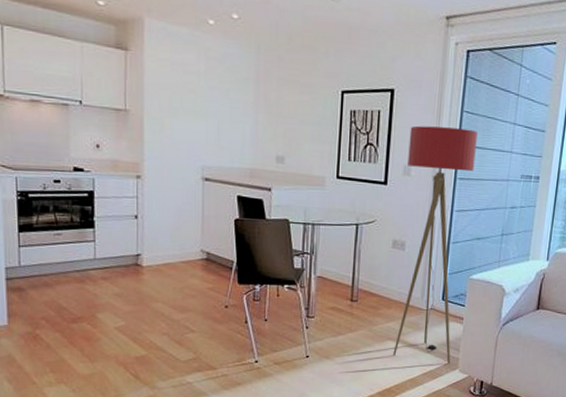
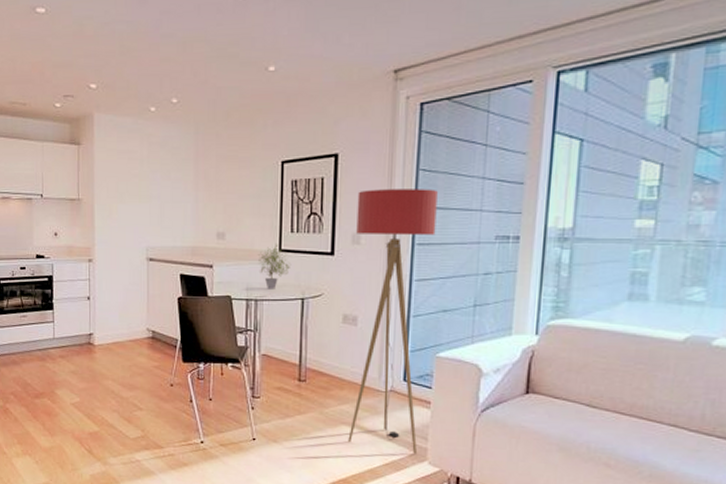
potted plant: none [316,171,348,215] -> present [257,244,292,289]

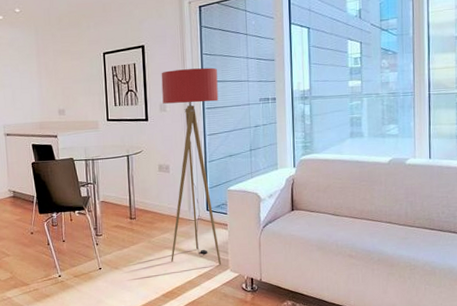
potted plant: present [257,244,292,289] -> none [91,115,117,151]

